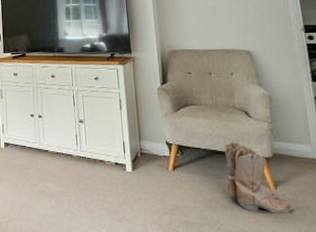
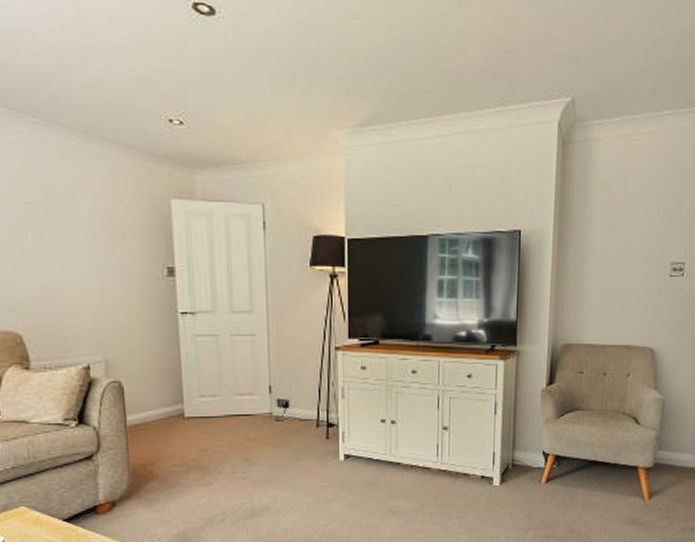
boots: present [224,141,294,213] -> none [600,450,663,524]

